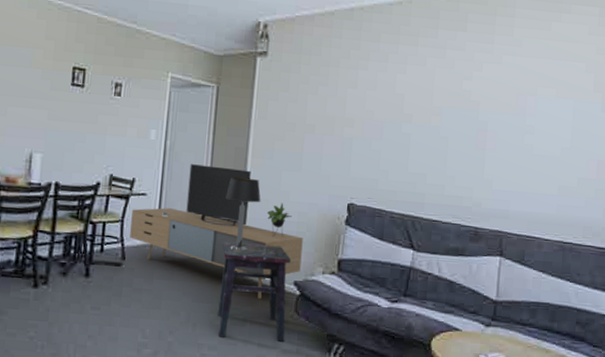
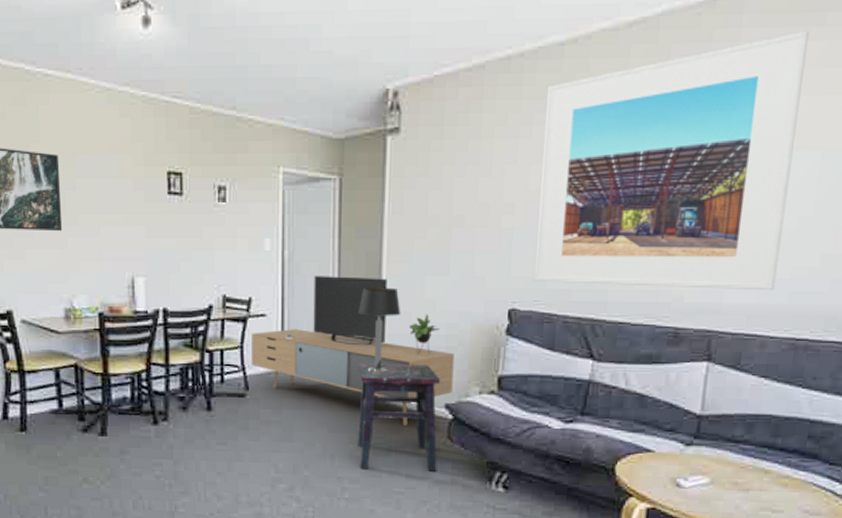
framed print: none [367,15,560,203] -> present [533,30,809,291]

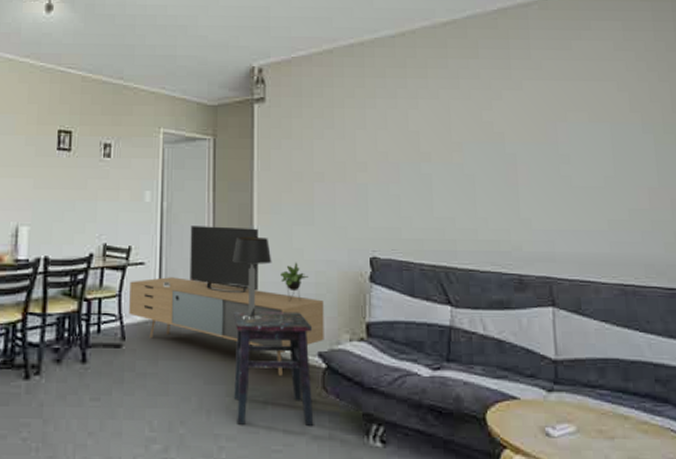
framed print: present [533,30,809,291] -> none [384,33,597,241]

